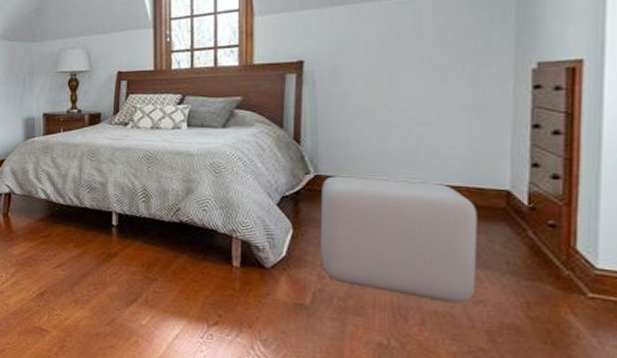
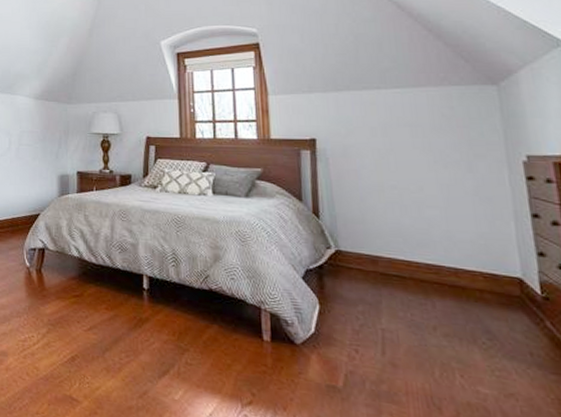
pouf: present [320,176,478,304] -> none [343,252,505,396]

